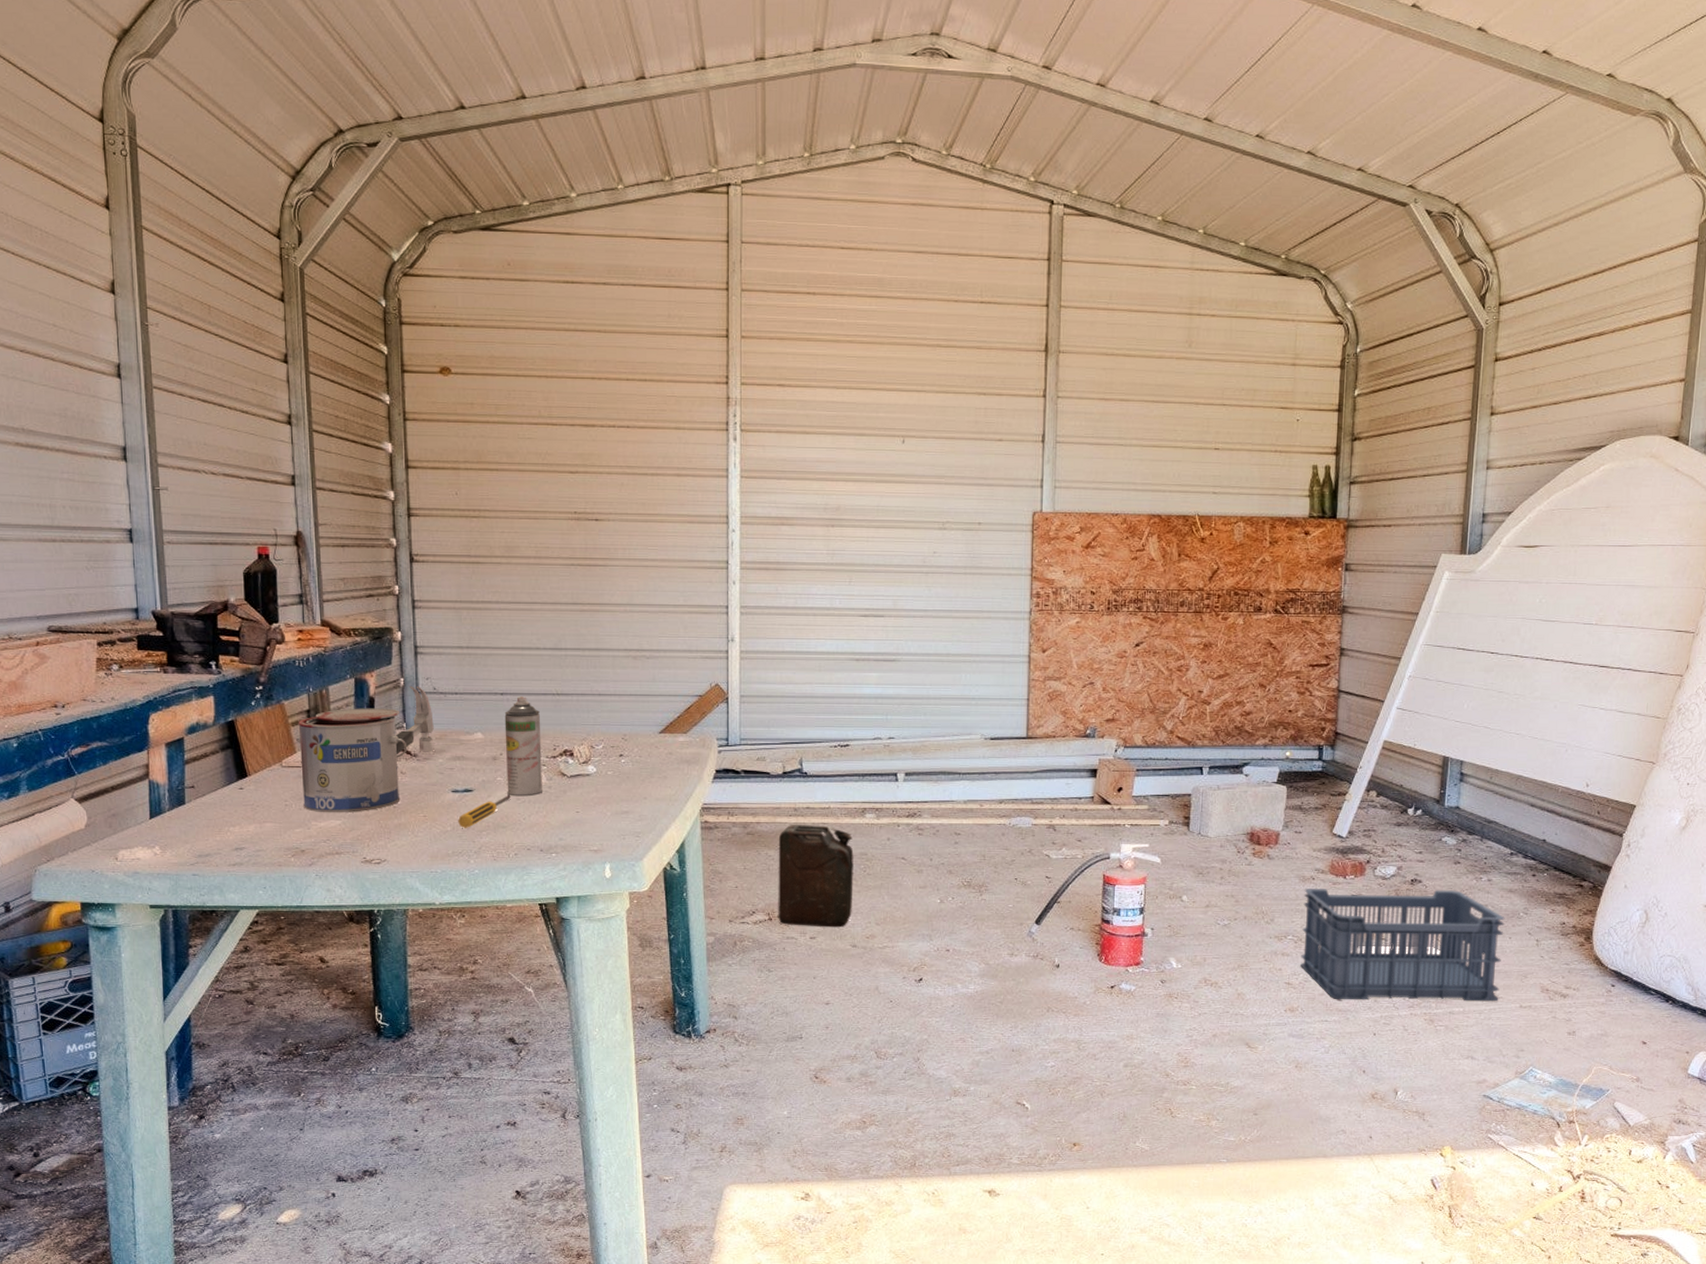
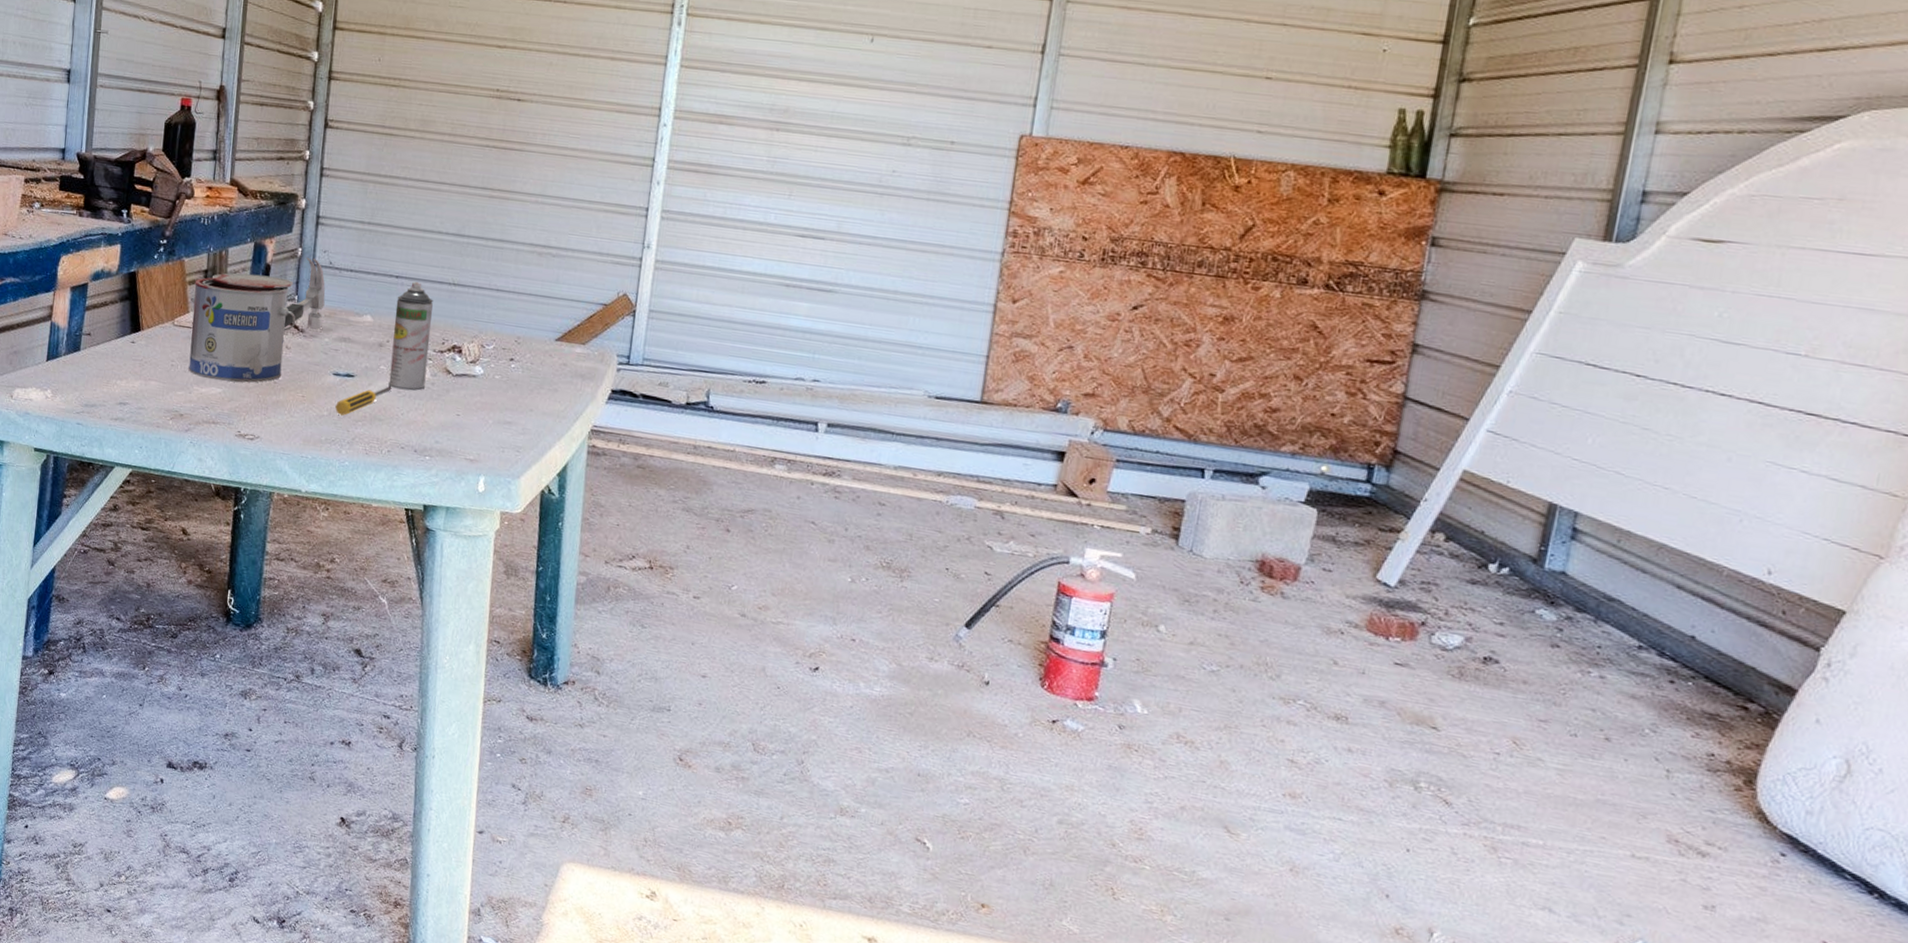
jerry can: present [778,824,854,927] -> none [660,463,757,591]
plastic crate: present [1300,889,1505,1001] -> none [1311,644,1621,841]

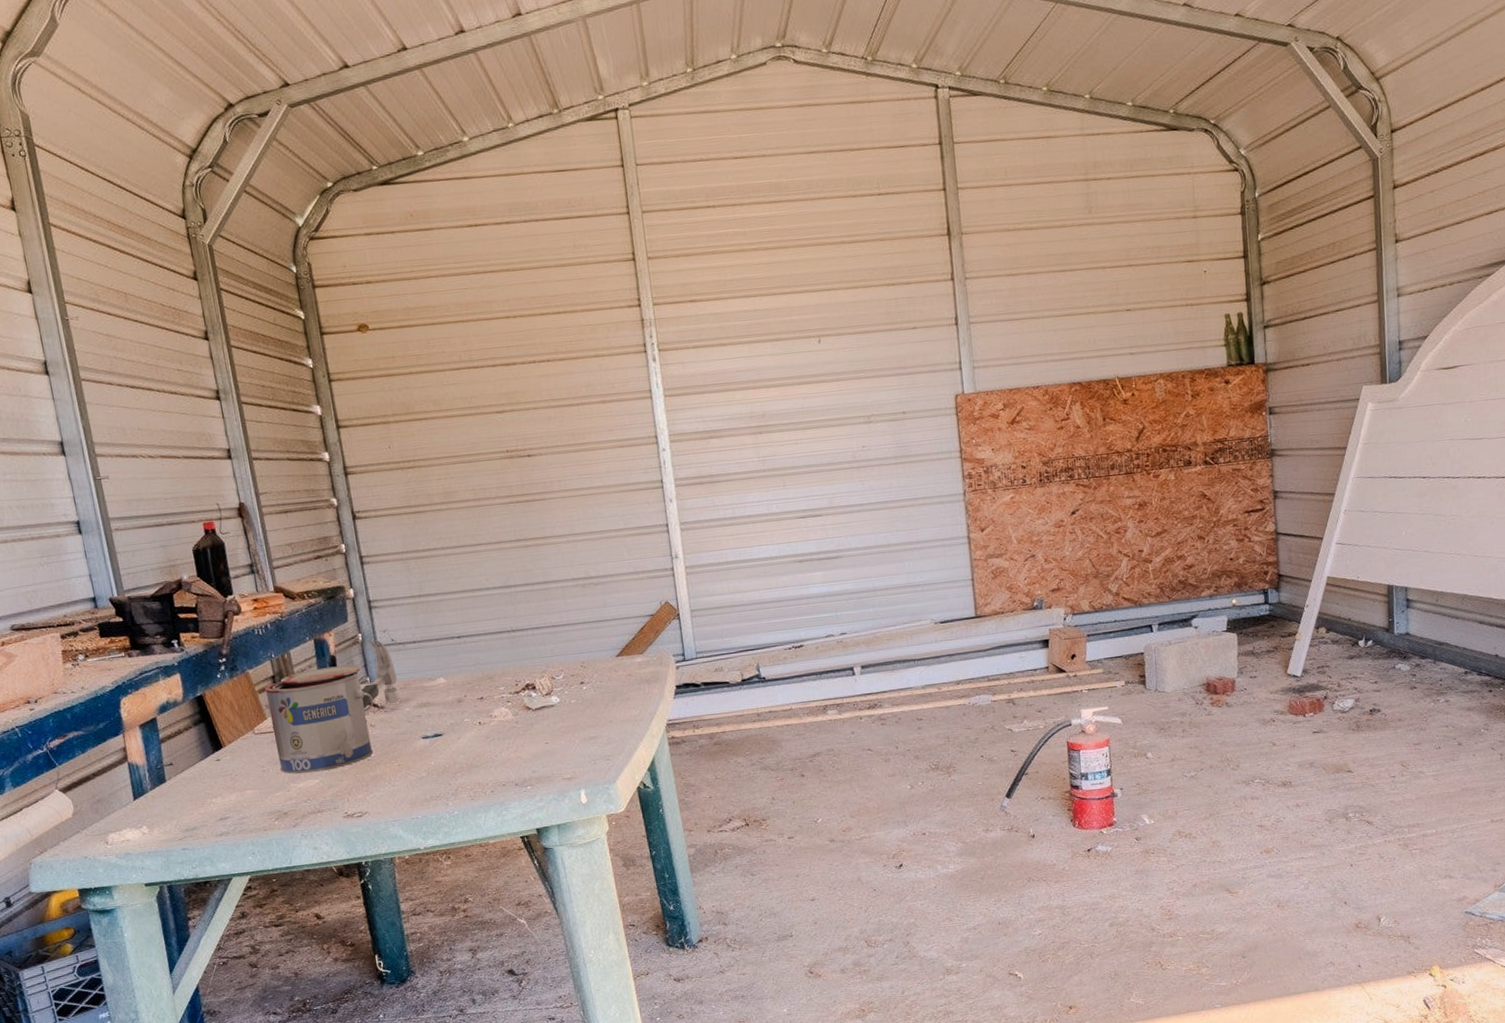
screwdriver: present [335,386,392,416] -> none [432,735,480,772]
aerosol can: present [388,282,433,391] -> none [463,637,511,736]

